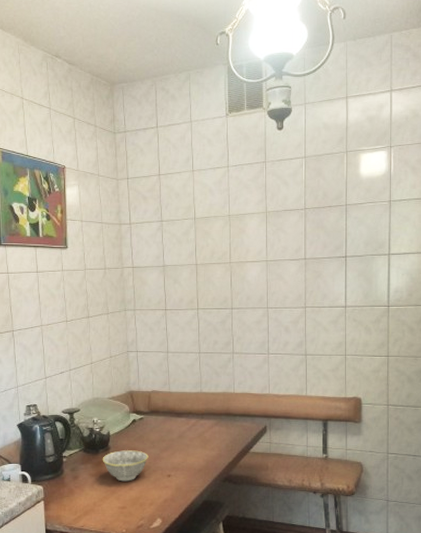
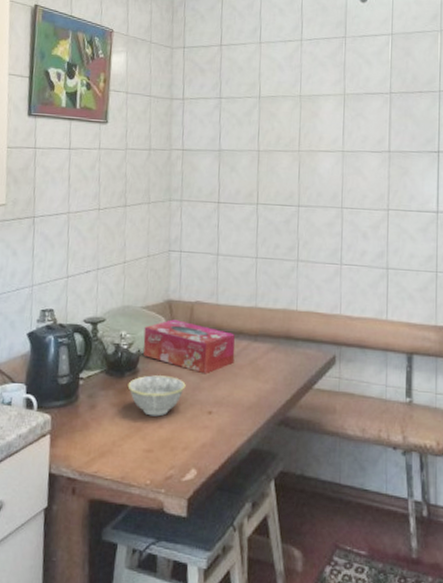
tissue box: none [112,406,186,447] -> present [143,319,236,374]

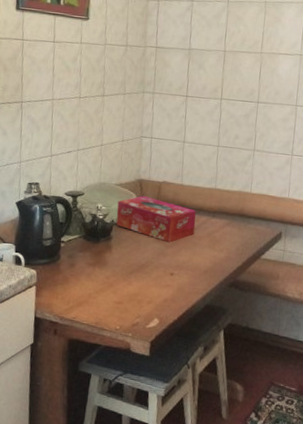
bowl: present [127,375,186,417] -> none [102,241,152,276]

